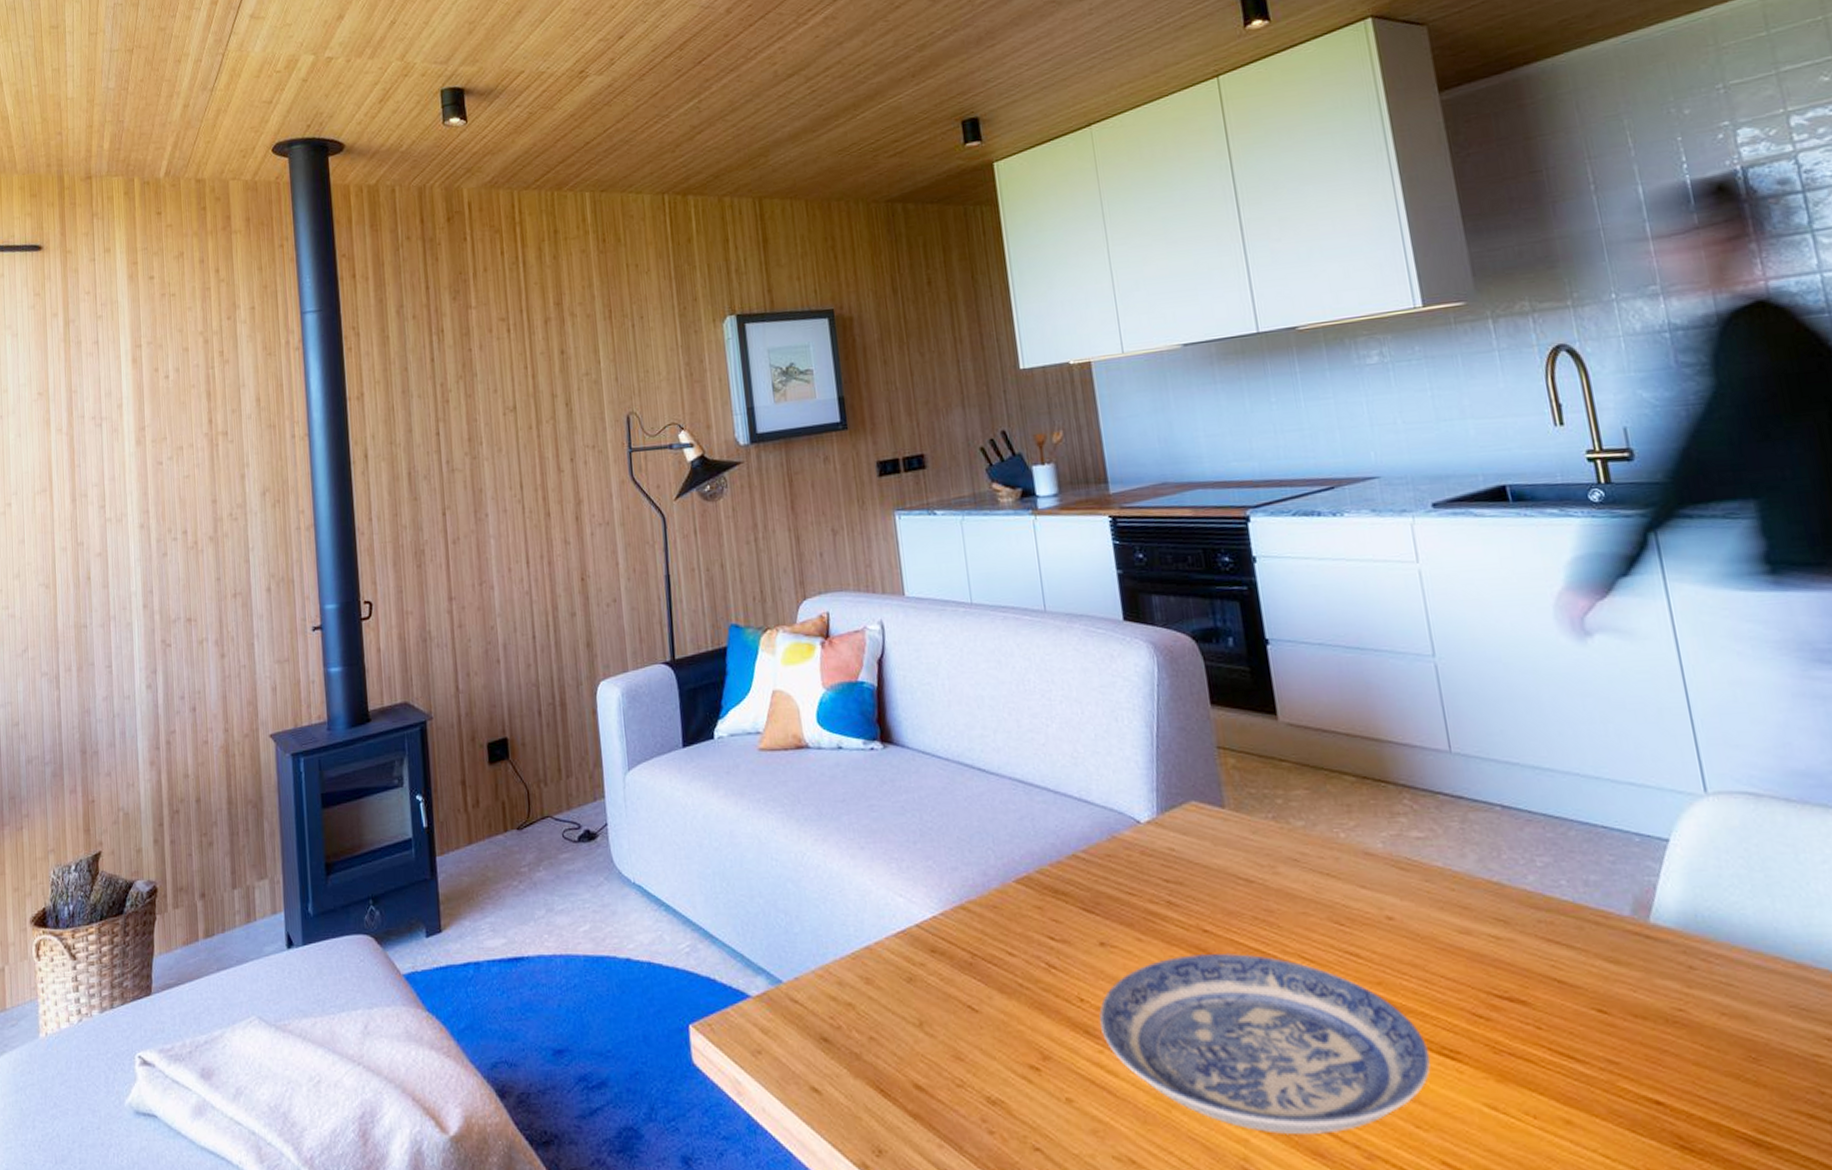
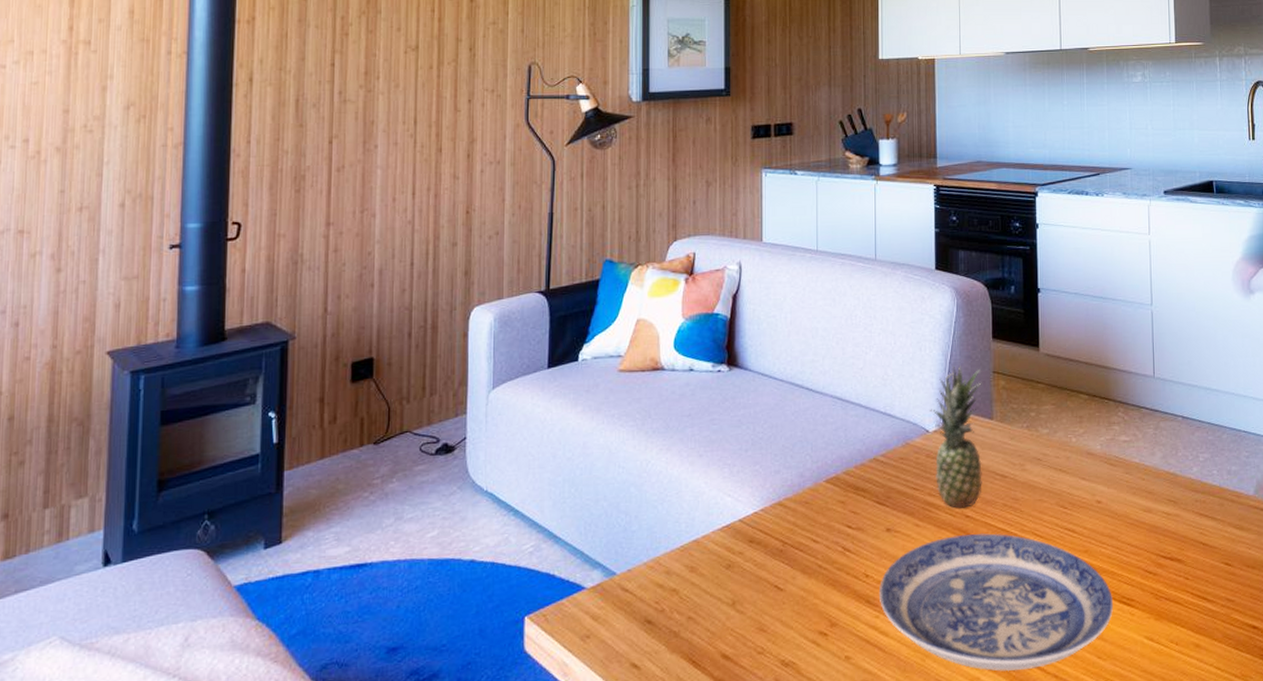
fruit: none [1138,739,1221,920] -> present [930,365,982,508]

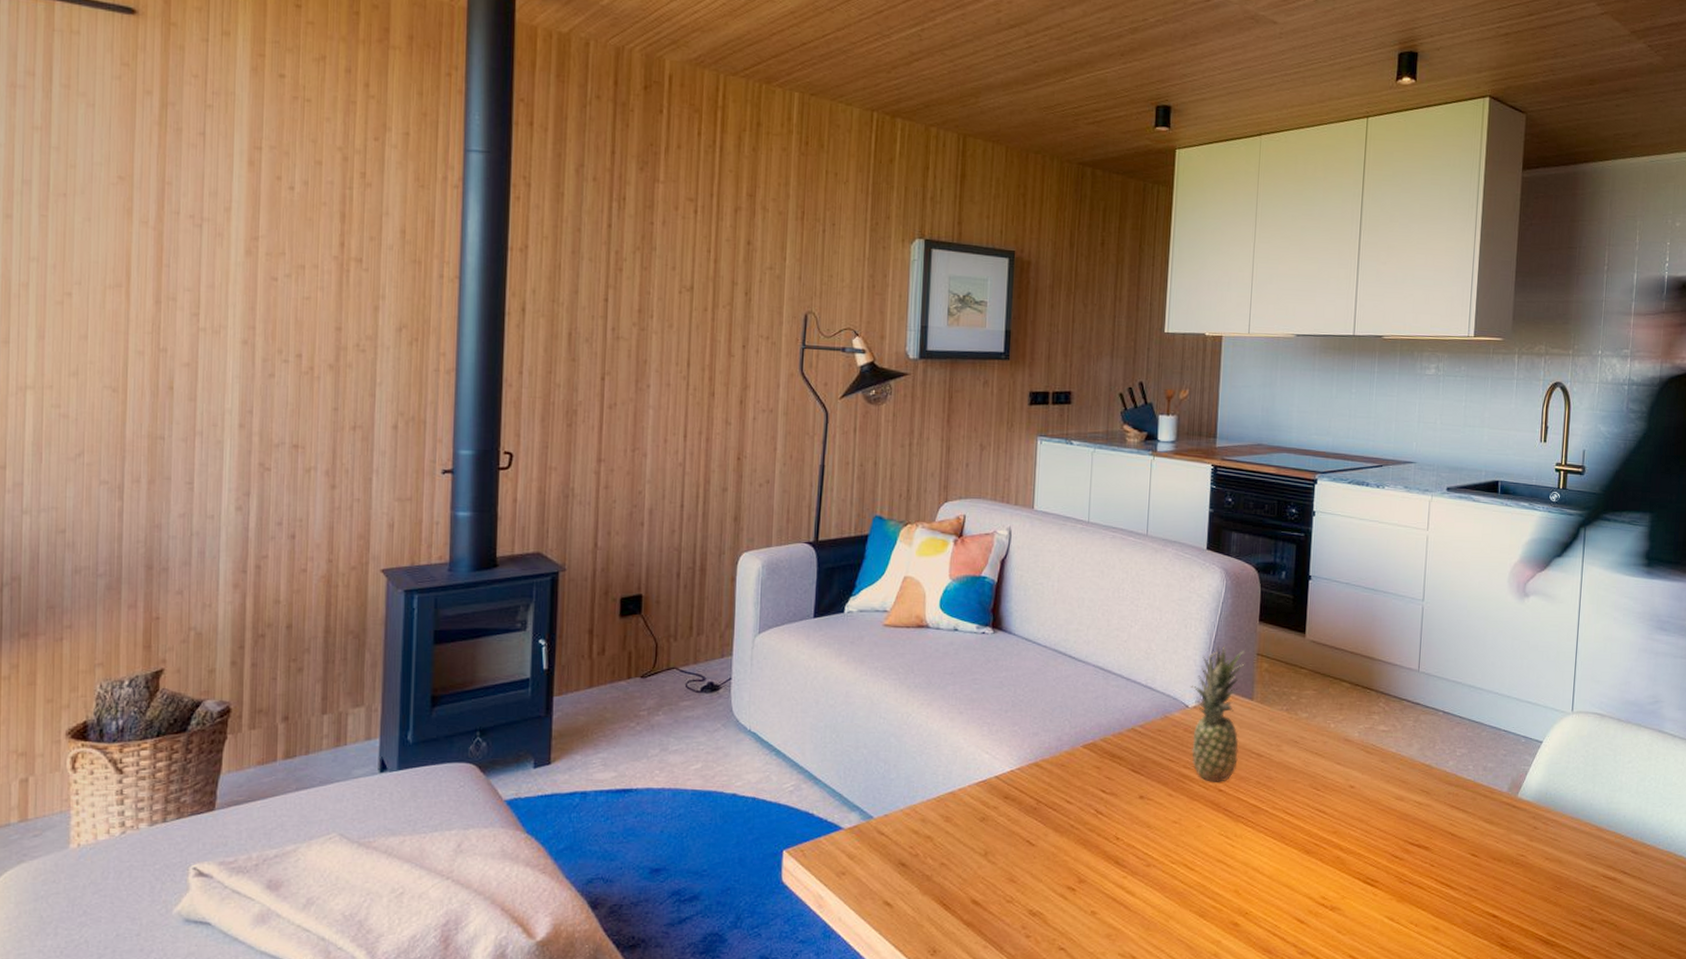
plate: present [880,533,1113,672] -> none [1128,807,1357,938]

